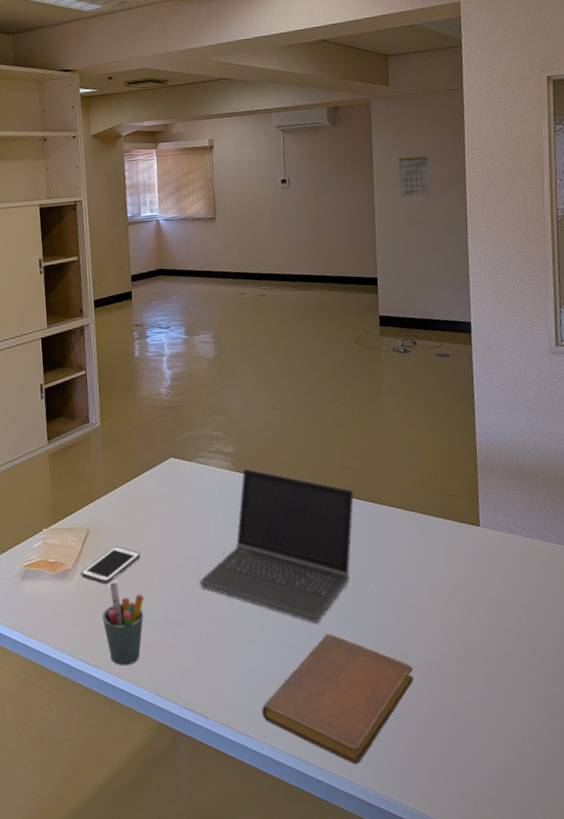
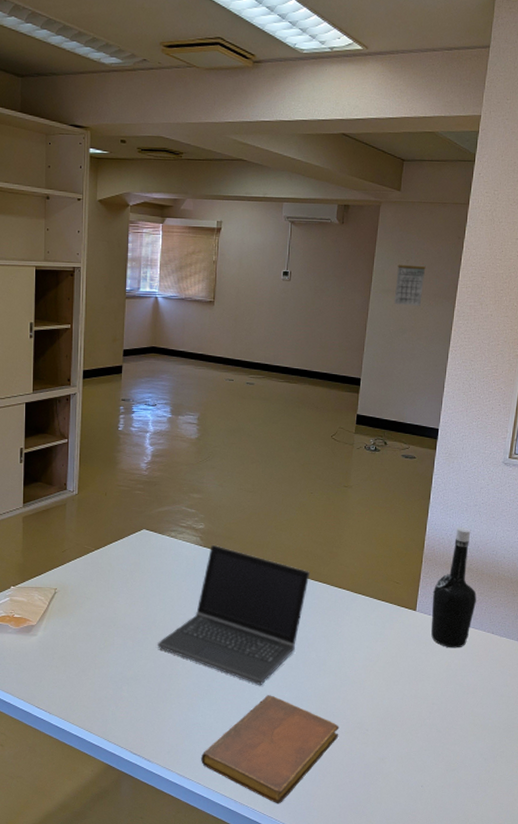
cell phone: present [81,546,141,584] -> none [44,607,104,640]
pen holder: present [102,582,144,666] -> none [62,639,103,714]
bottle: none [495,426,548,568] -> present [431,526,477,648]

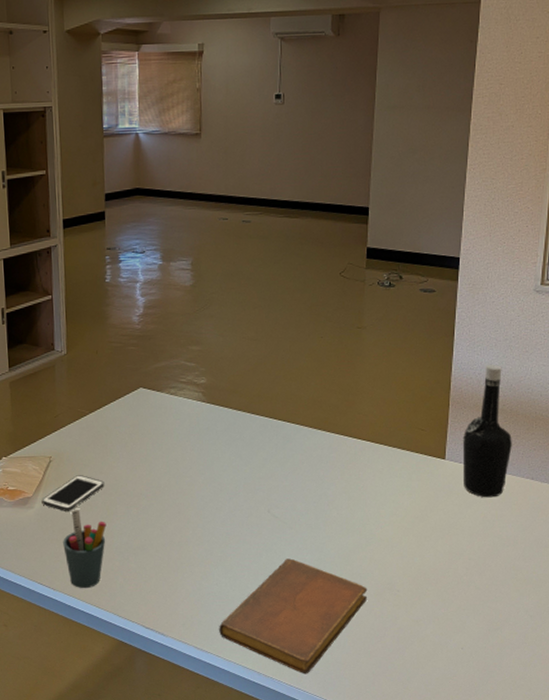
cell phone: none [44,607,104,640] -> present [41,475,104,511]
pen holder: none [62,639,103,714] -> present [63,509,107,589]
laptop computer: present [158,544,310,686] -> none [164,399,326,549]
calendar: present [393,264,426,306] -> none [401,76,435,123]

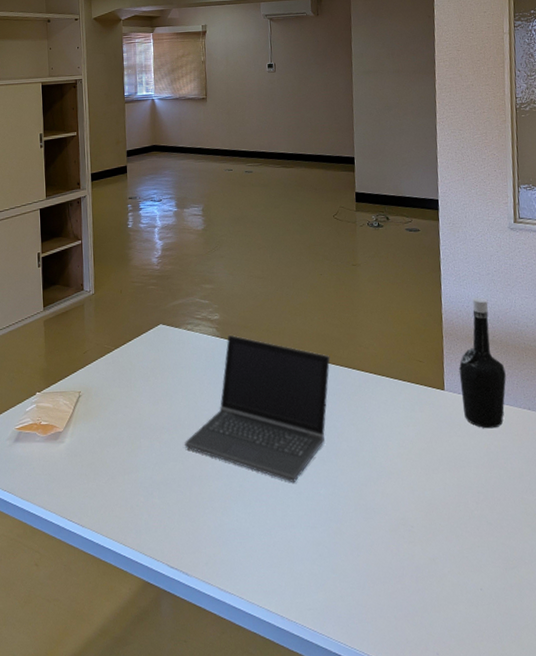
cell phone: present [41,475,104,511] -> none [71,409,129,446]
pen holder: present [63,509,107,589] -> none [91,444,132,526]
laptop computer: none [164,399,326,549] -> present [185,334,331,483]
notebook: present [219,558,368,675] -> none [241,493,383,619]

